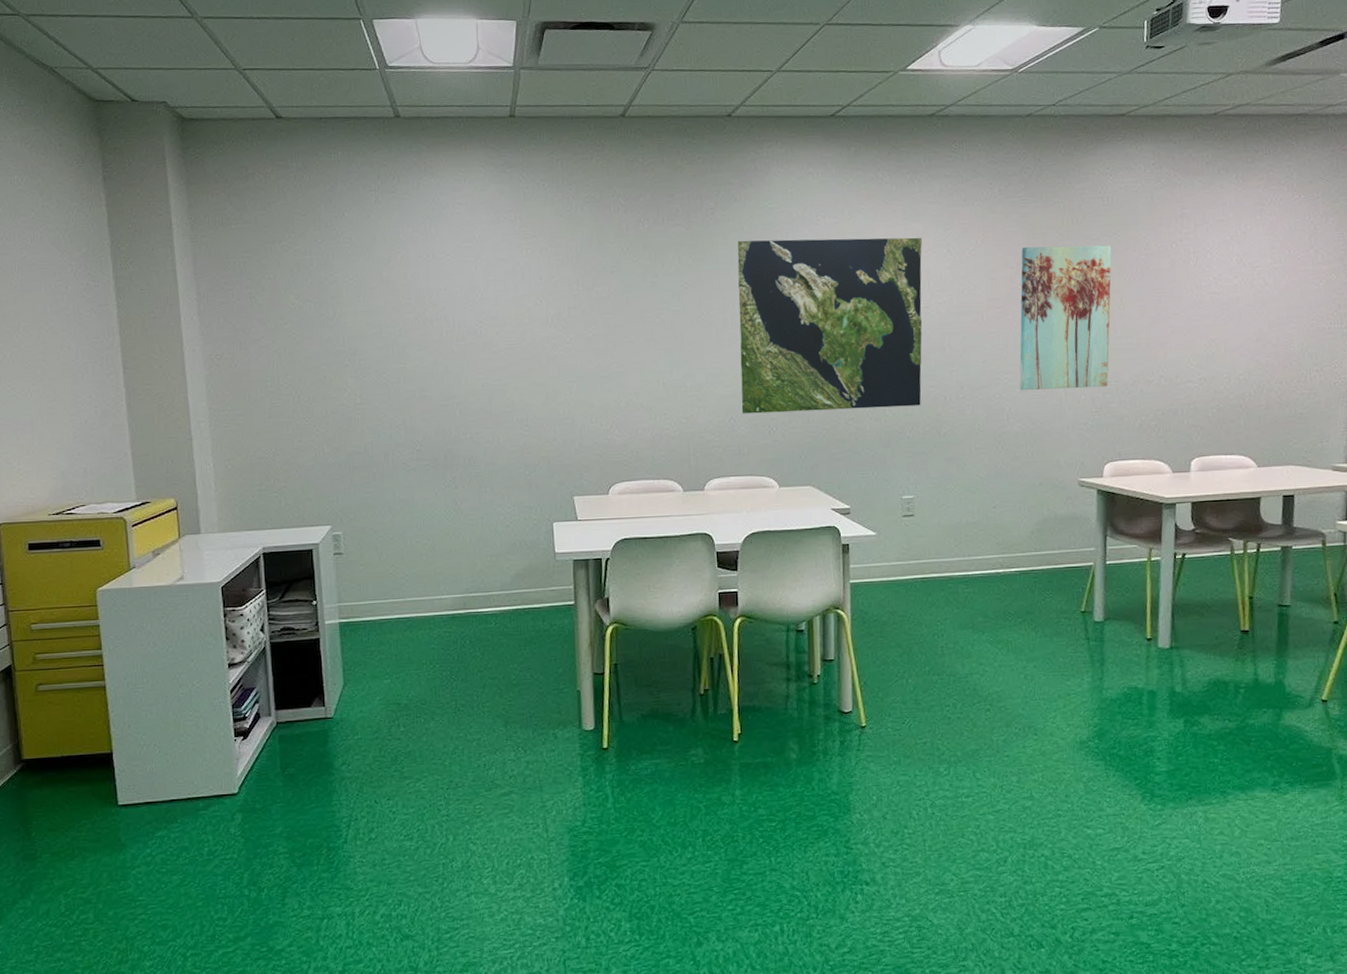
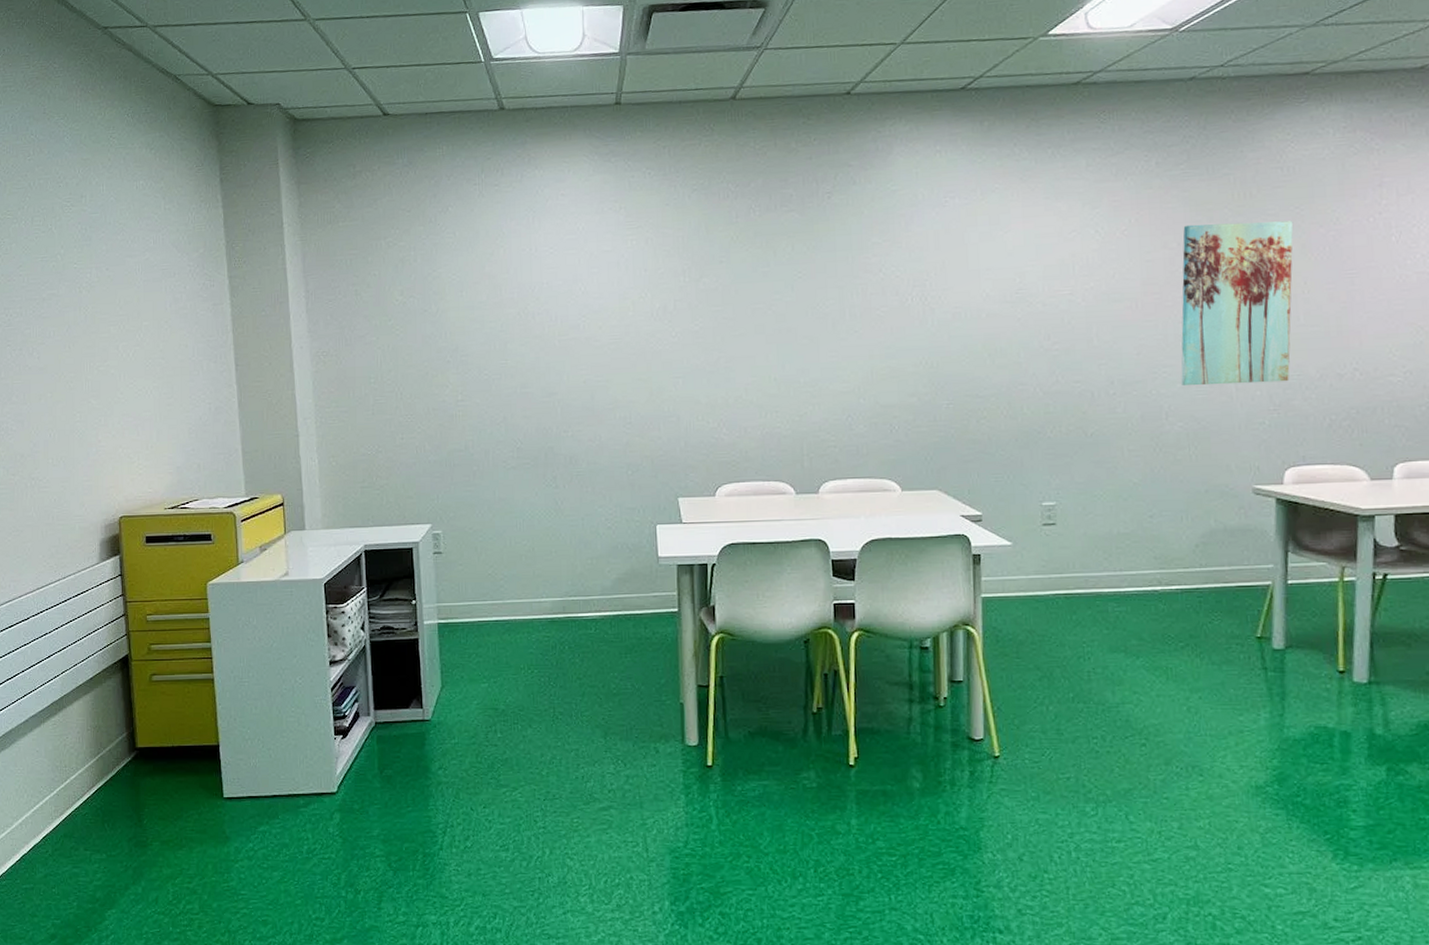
world map: present [737,237,923,414] -> none [856,217,1066,412]

